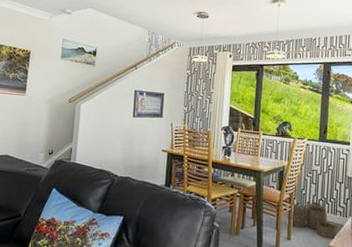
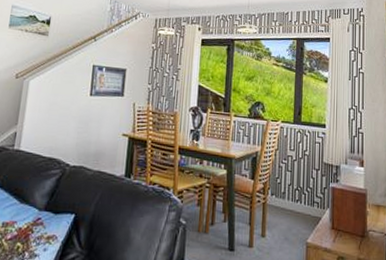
woven basket: present [287,200,338,239] -> none [261,190,316,235]

